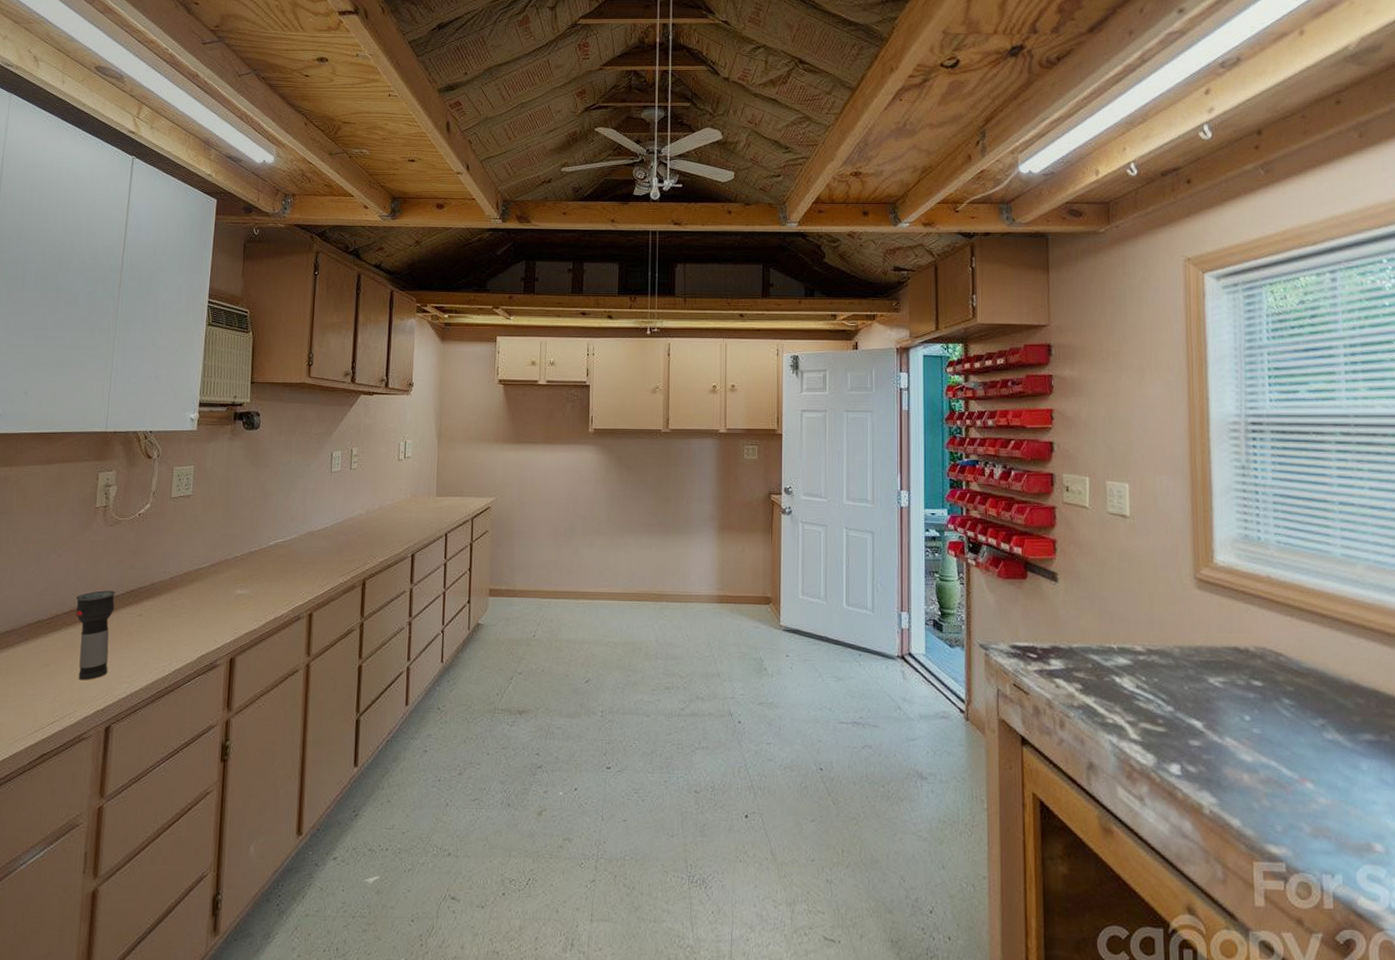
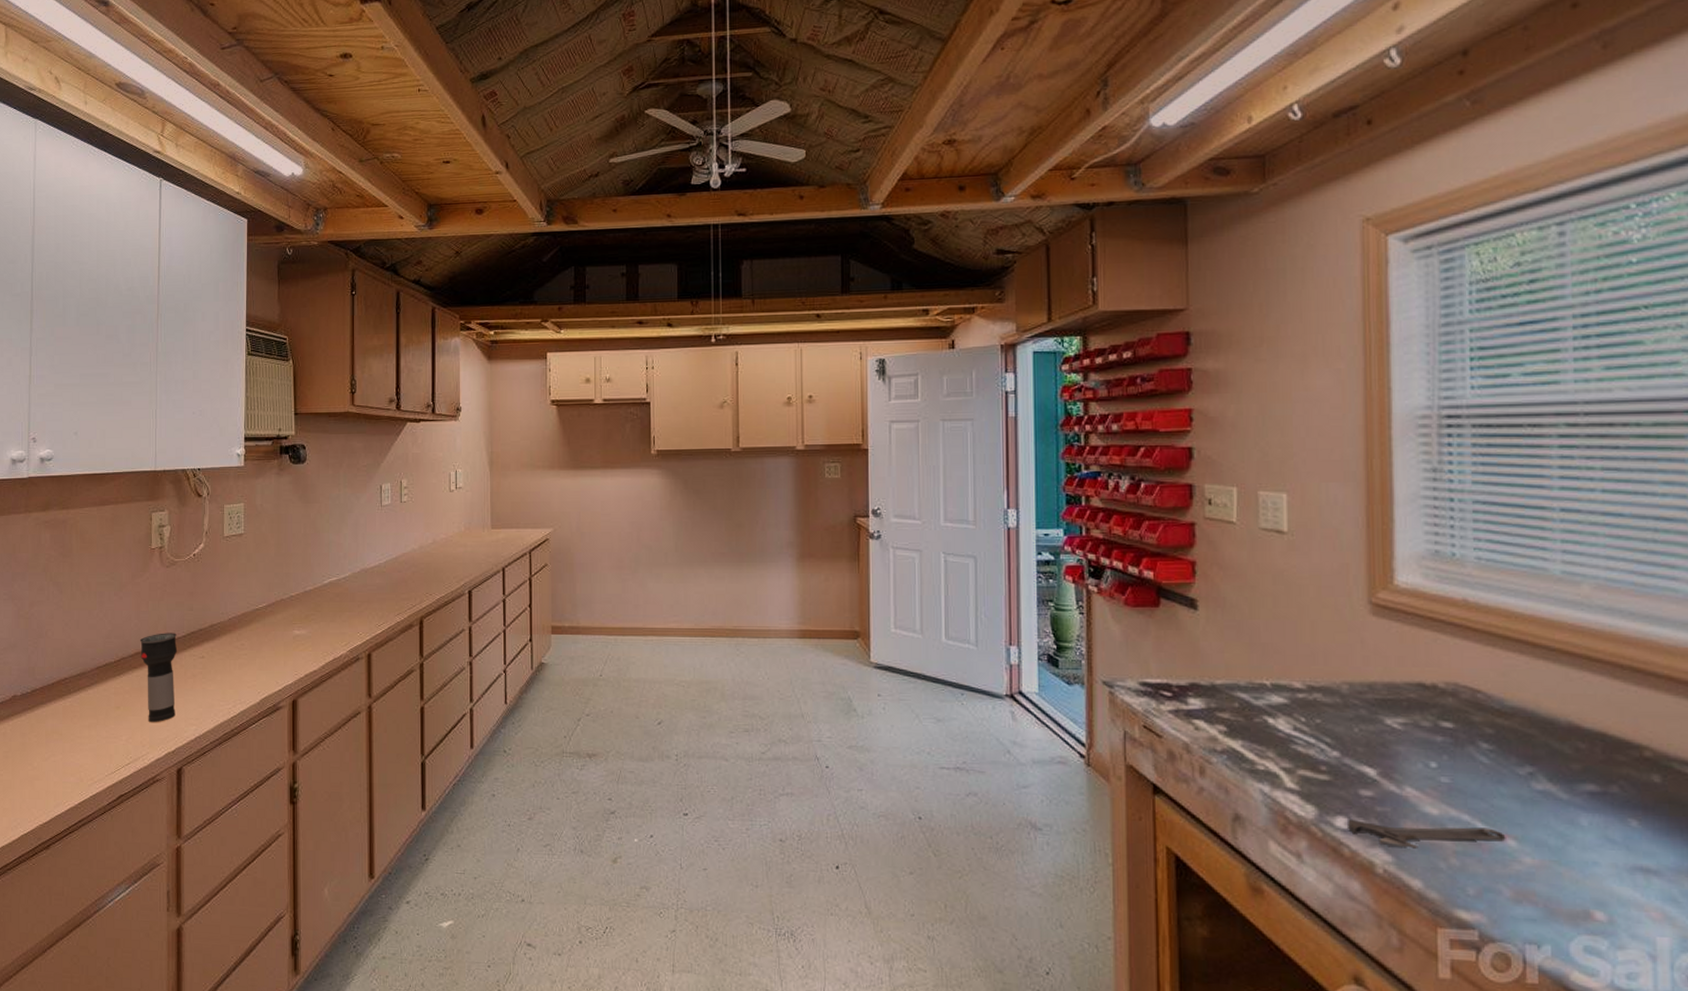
wrench: none [1180,767,1305,792] -> present [1348,820,1506,849]

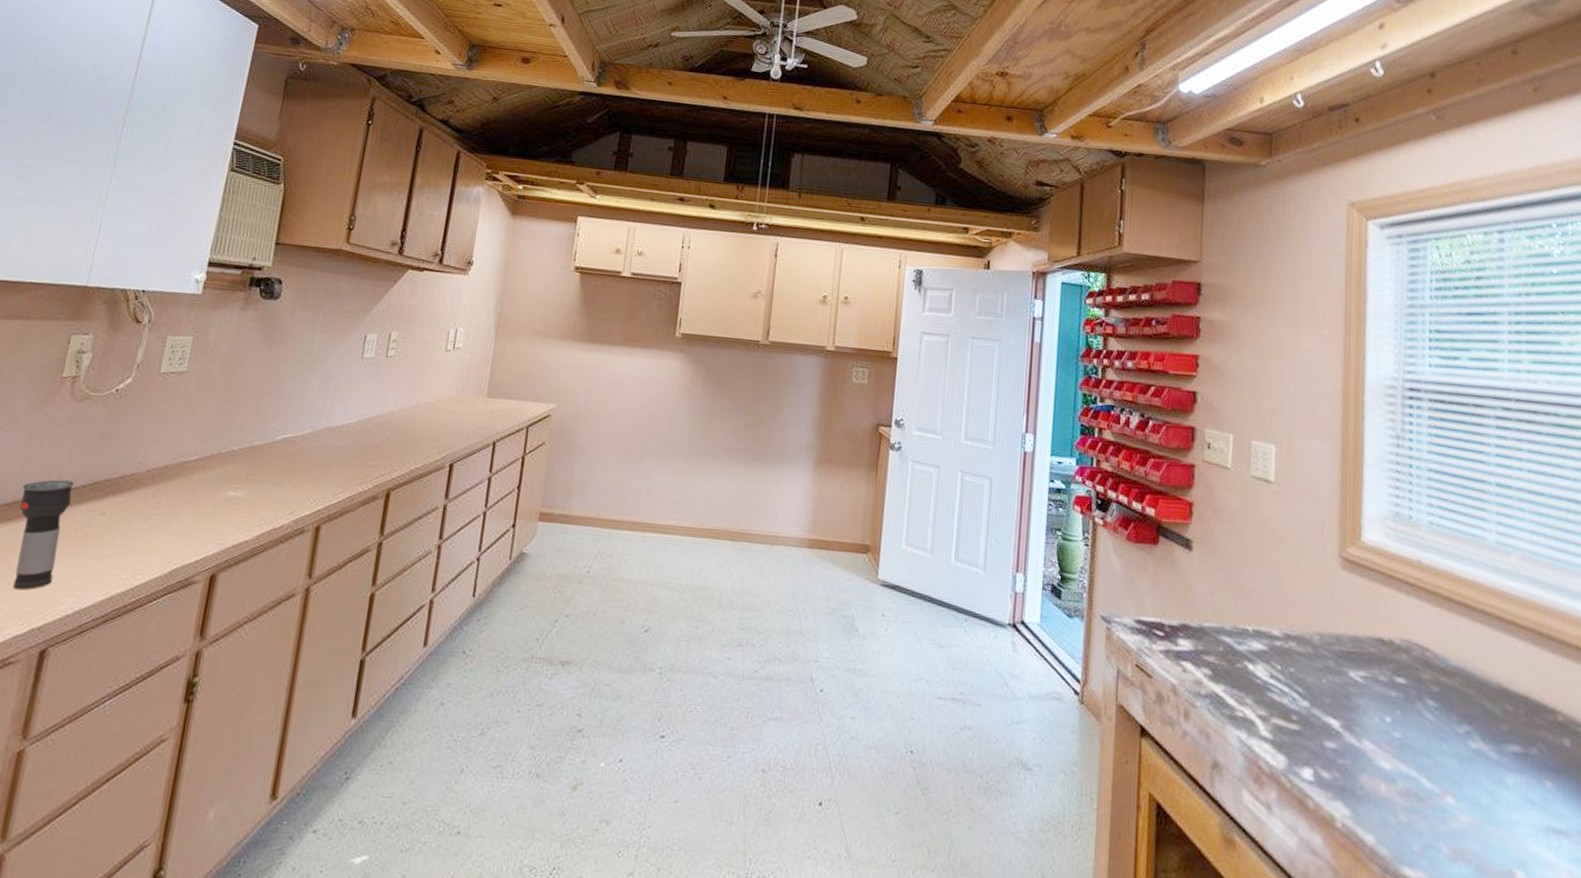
wrench: present [1348,820,1506,849] -> none [1313,772,1446,803]

